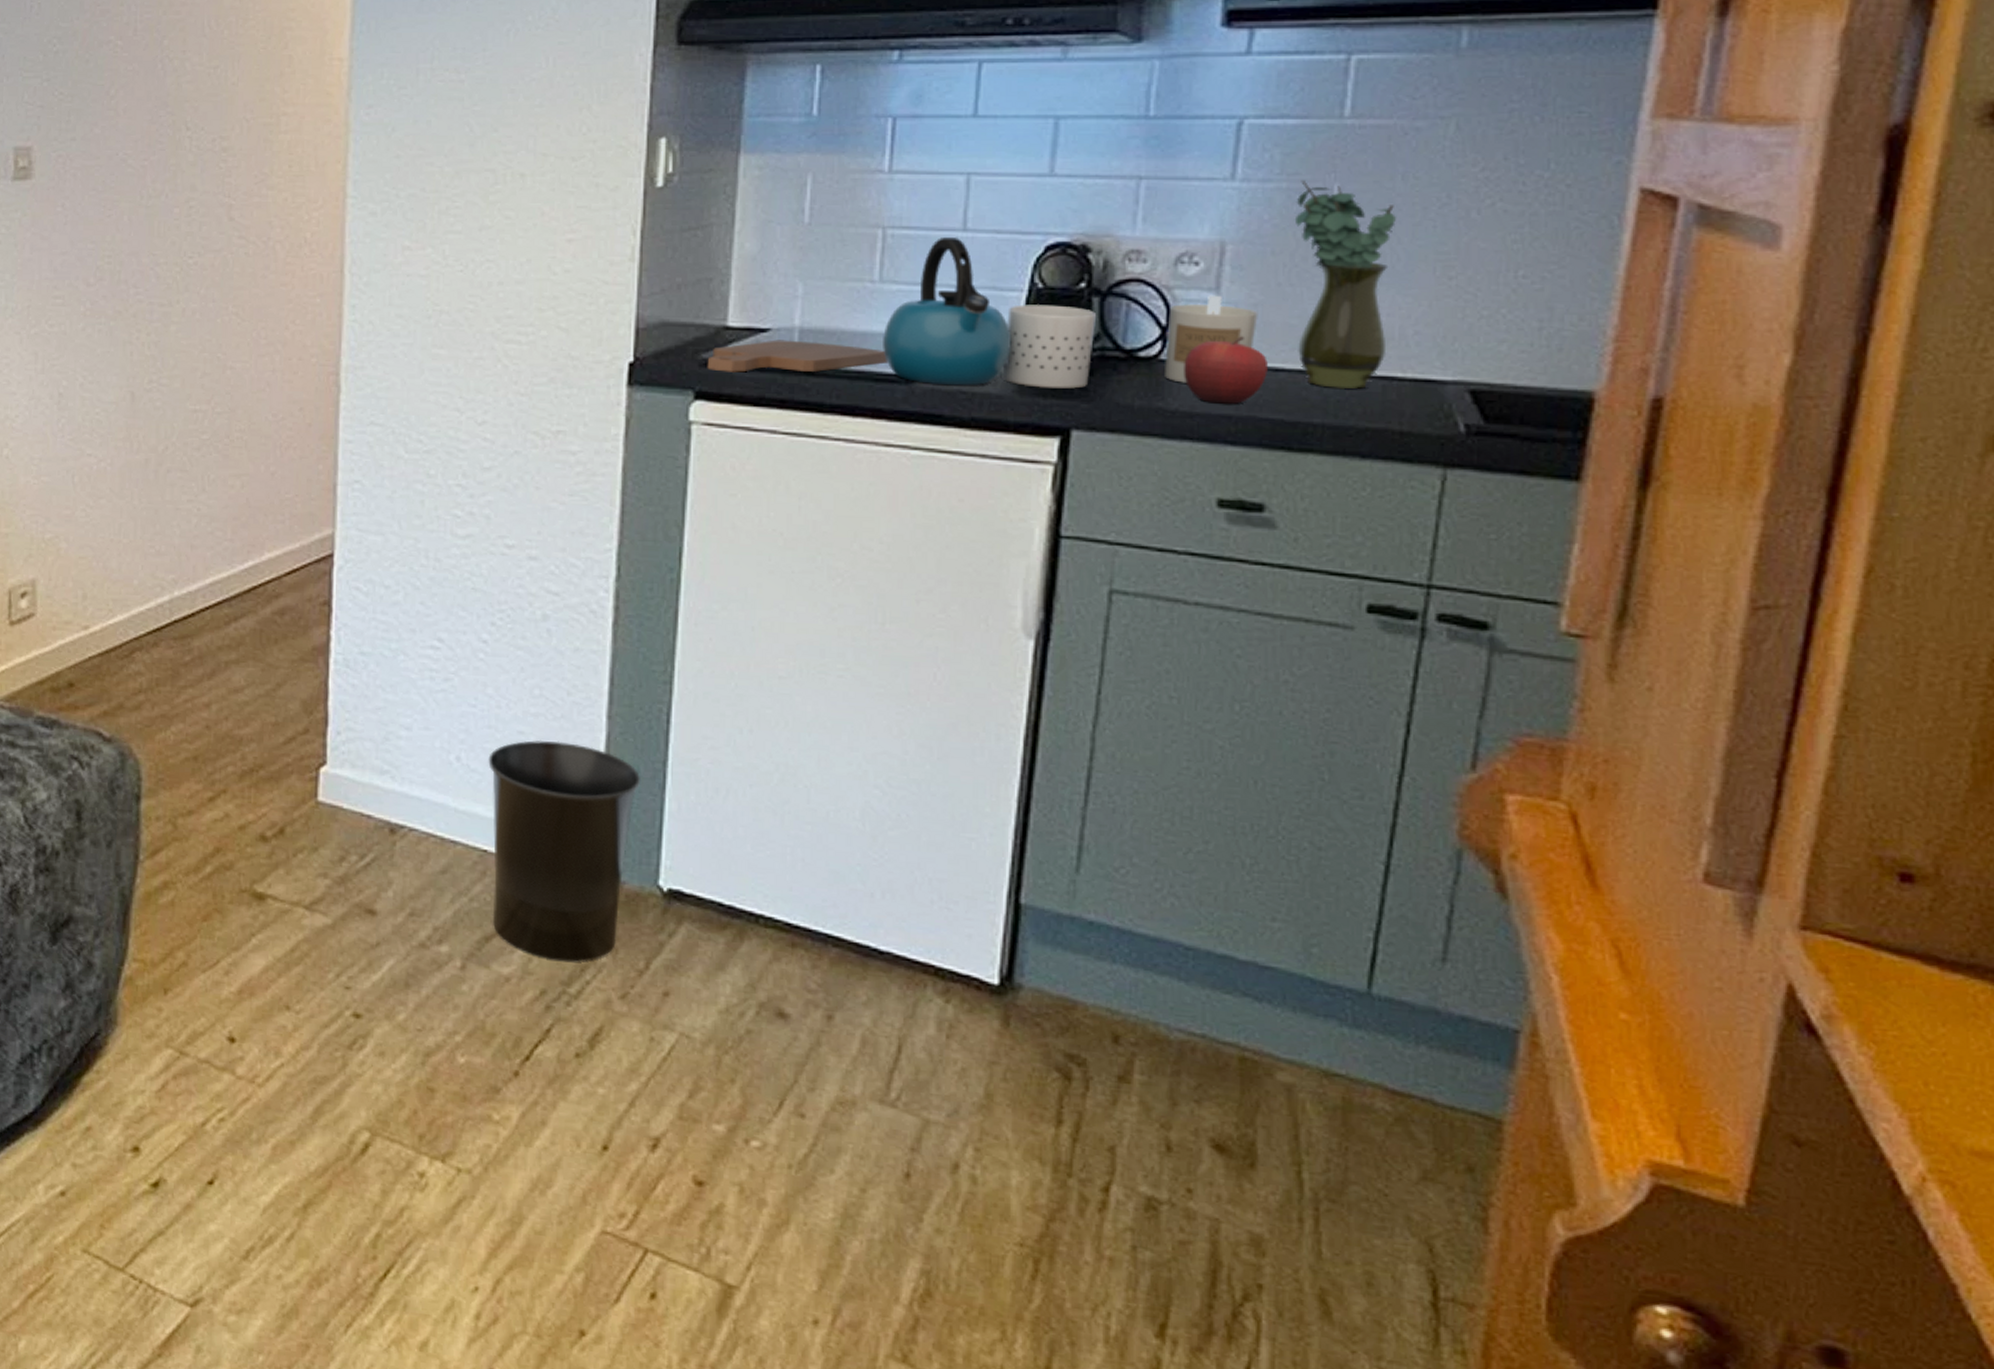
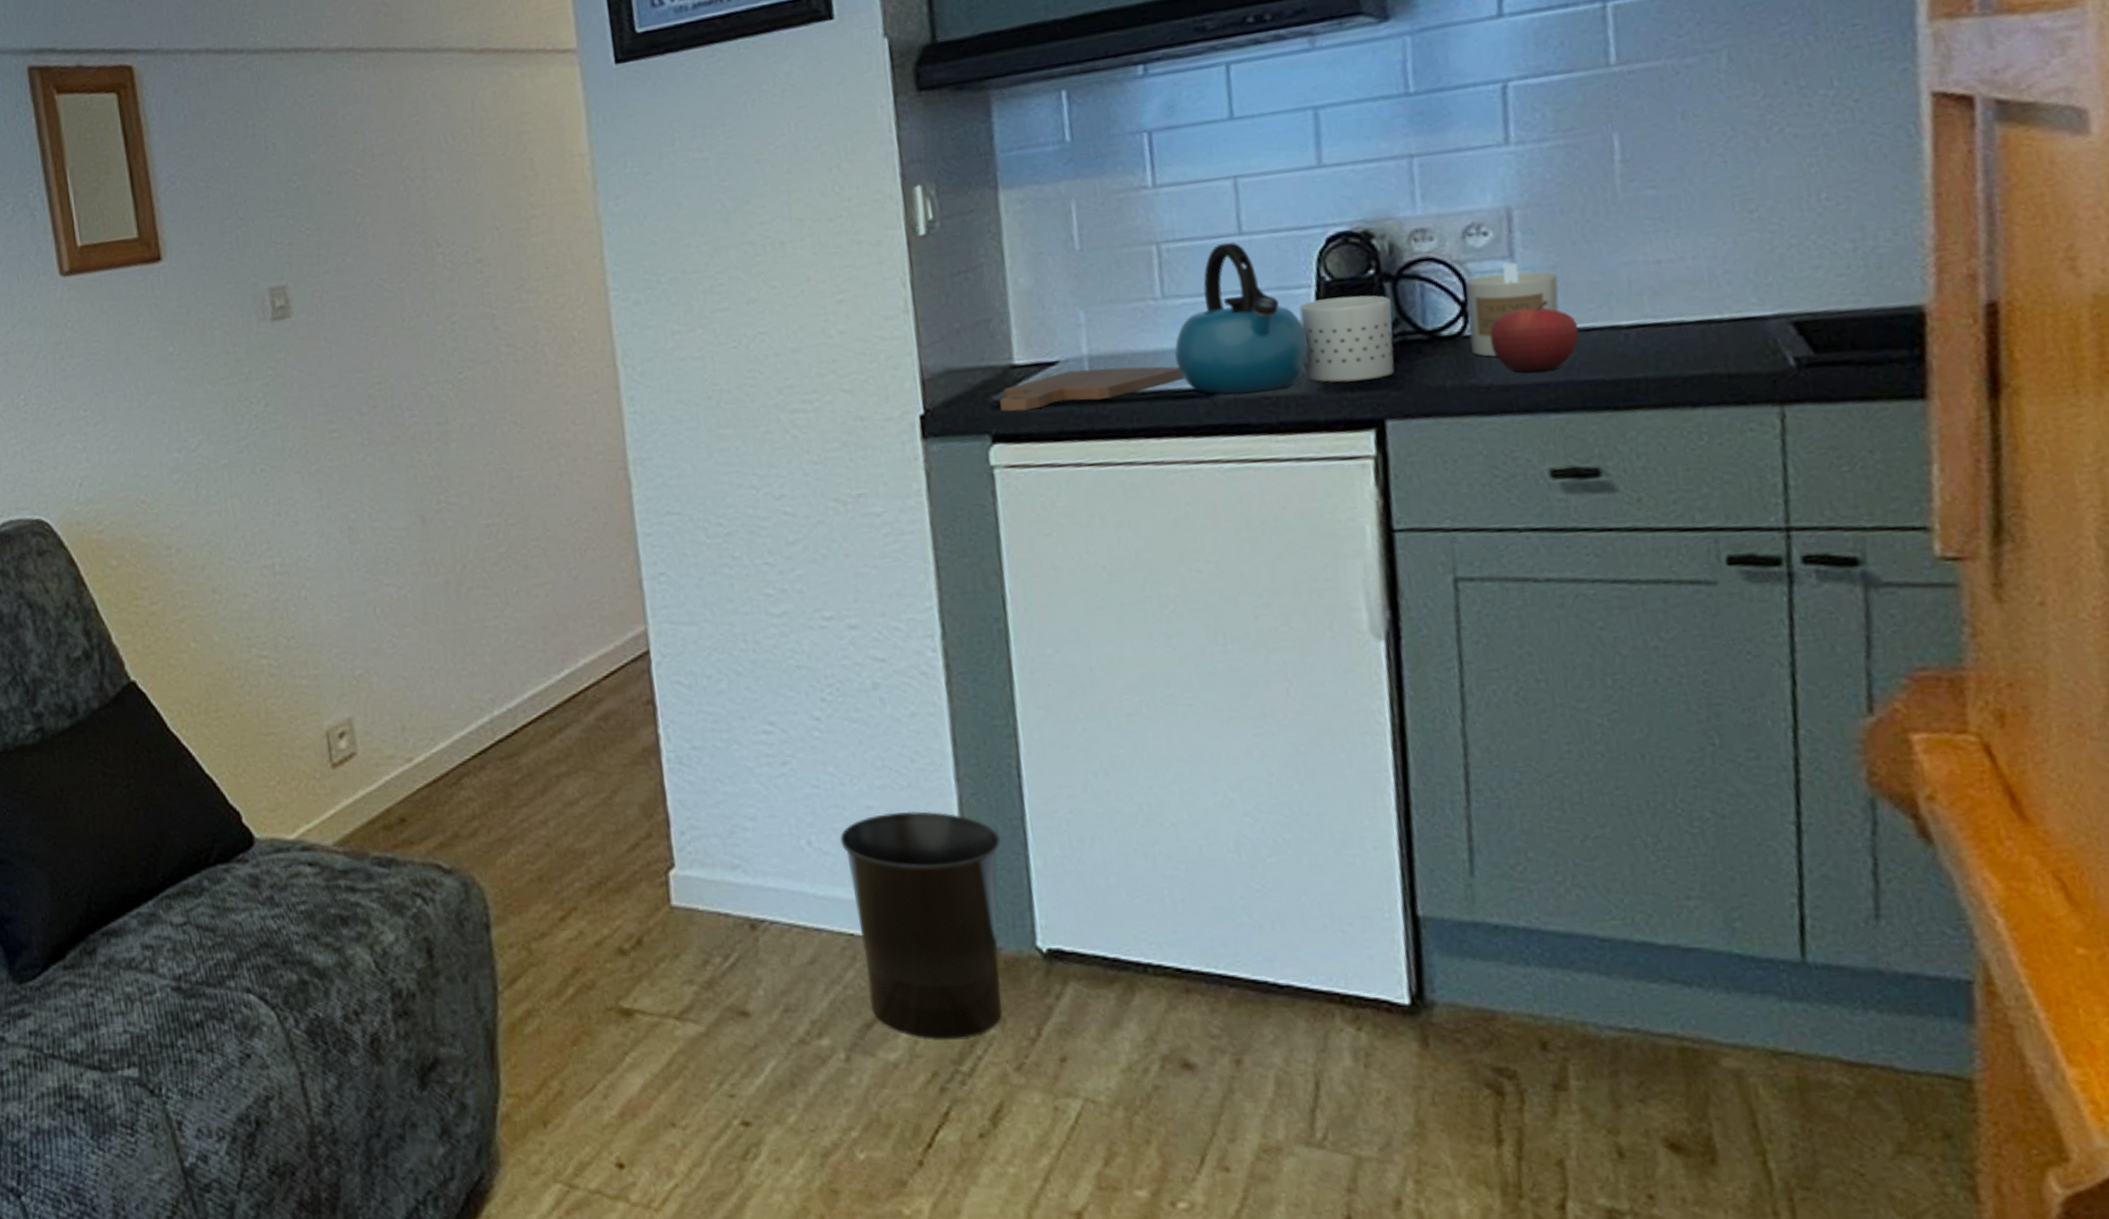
vase: present [1296,180,1397,390] -> none [1576,134,1699,340]

